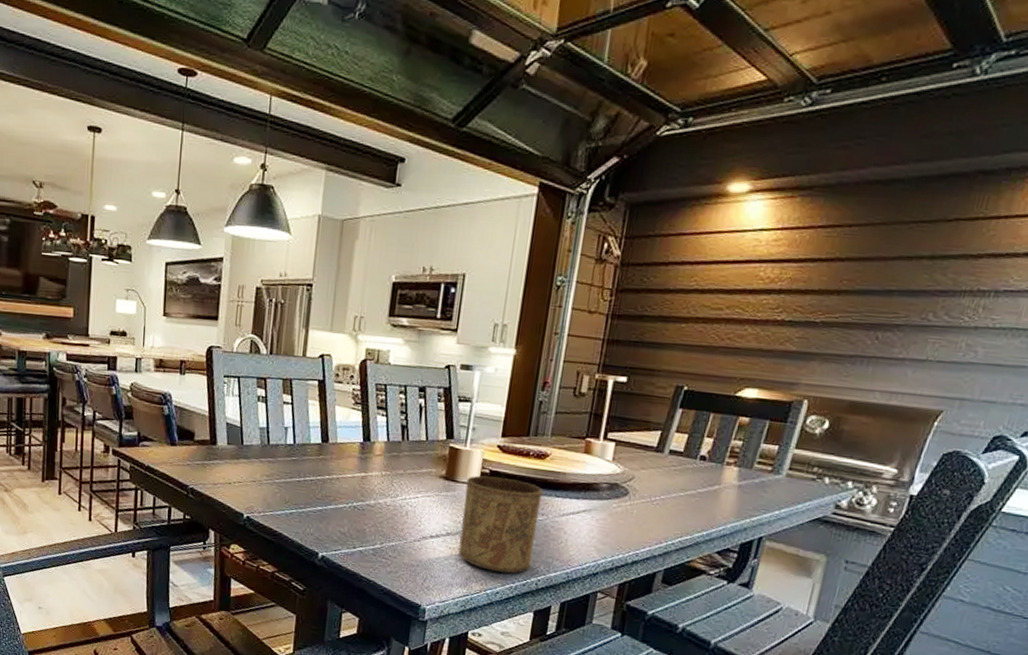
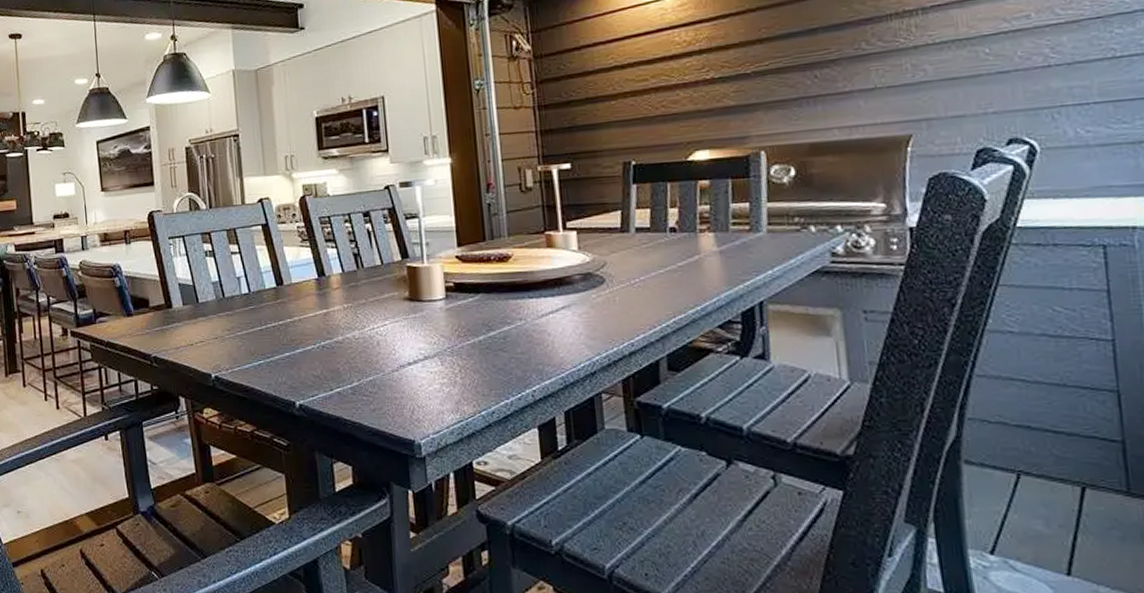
cup: present [458,475,543,574] -> none [432,288,522,390]

